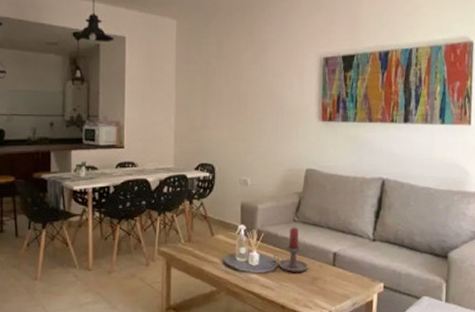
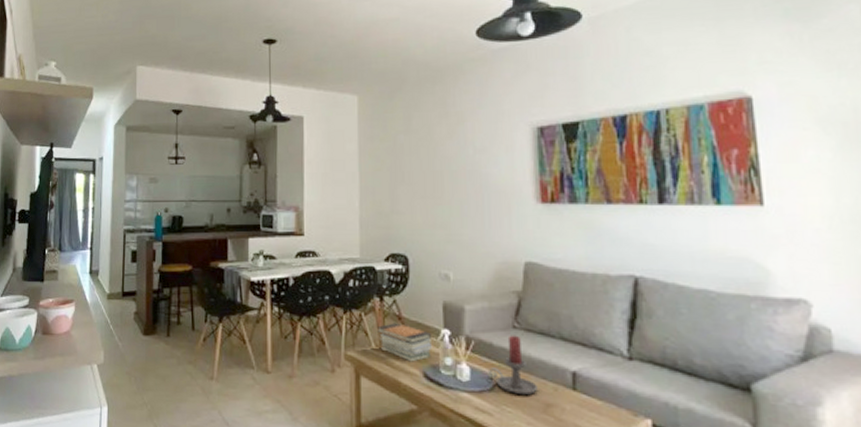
book stack: none [185,222,230,253] -> present [376,323,431,362]

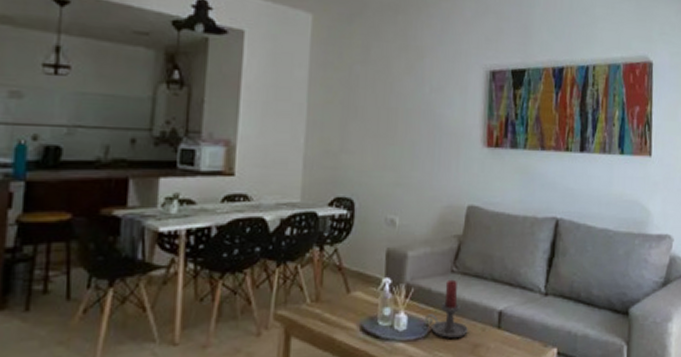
book stack: present [376,323,431,362] -> none [313,274,372,316]

